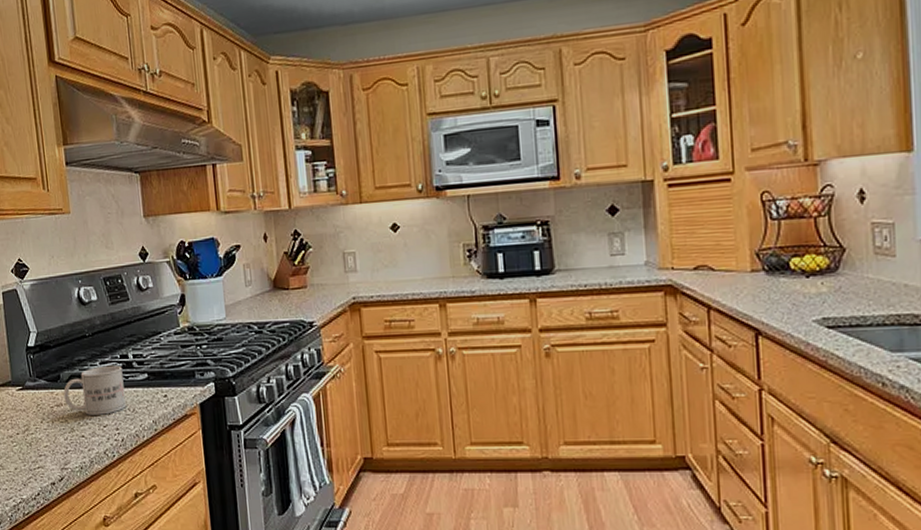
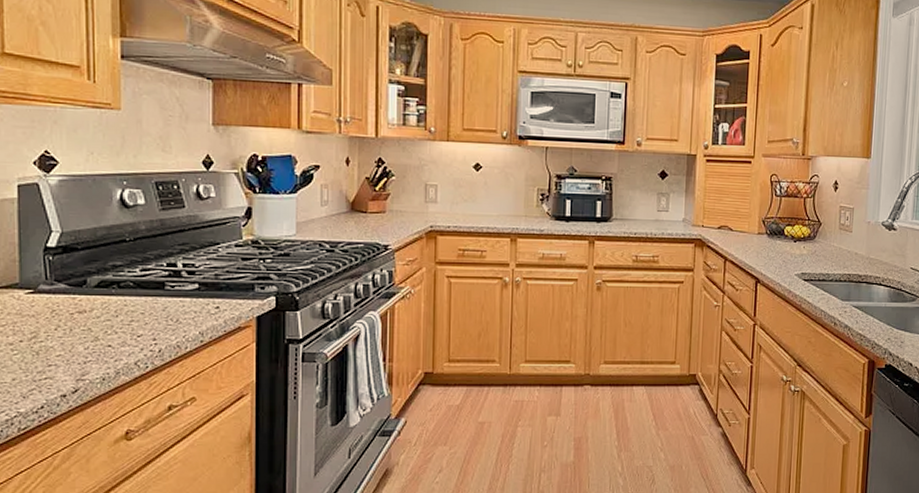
mug: present [63,365,126,415] -> none [90,273,168,324]

